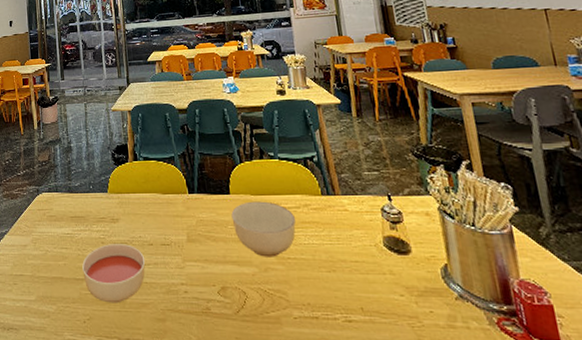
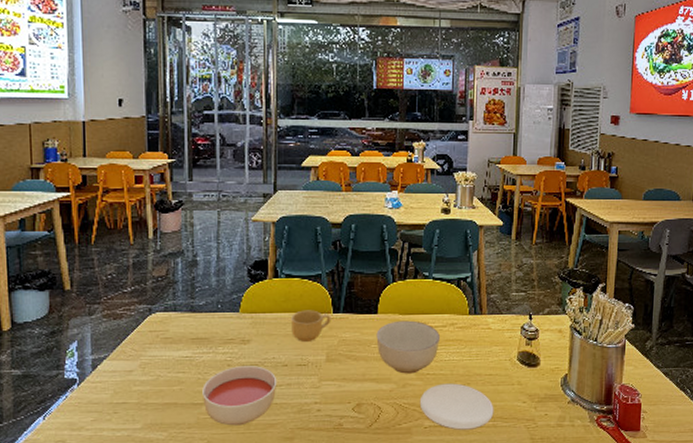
teacup: none [152,190,188,221] -> present [291,310,331,341]
plate: none [284,269,369,325] -> present [419,383,494,431]

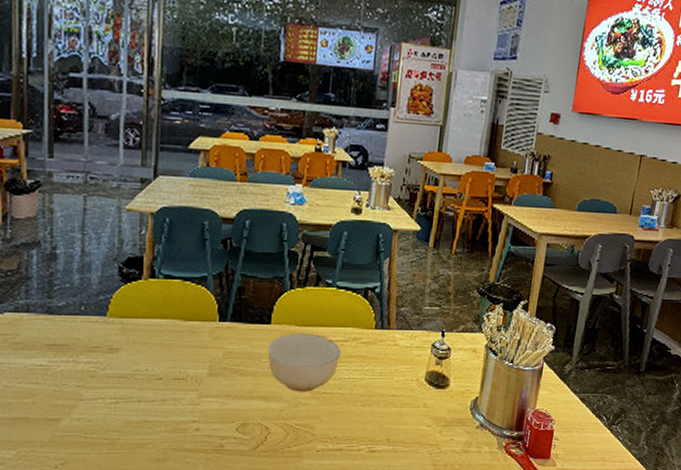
bowl: present [202,366,277,426] -> none [59,378,150,445]
teacup: present [291,310,331,341] -> none [169,316,217,352]
plate: present [419,383,494,431] -> none [313,404,396,455]

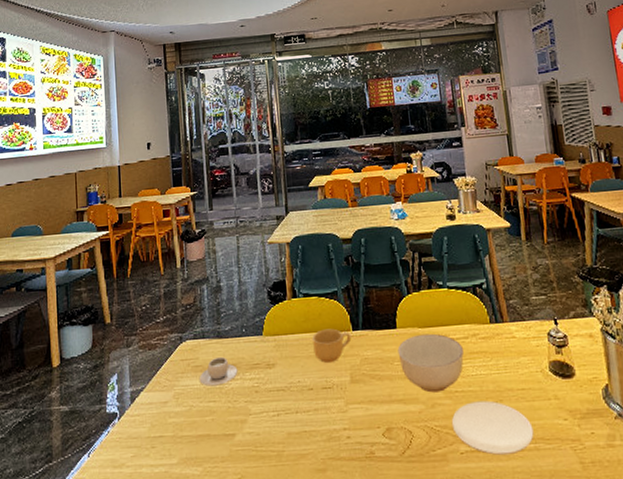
teacup: none [18,335,71,367] -> present [199,356,238,387]
teacup: none [169,316,217,352] -> present [312,328,352,363]
plate: none [313,404,396,455] -> present [451,400,534,456]

